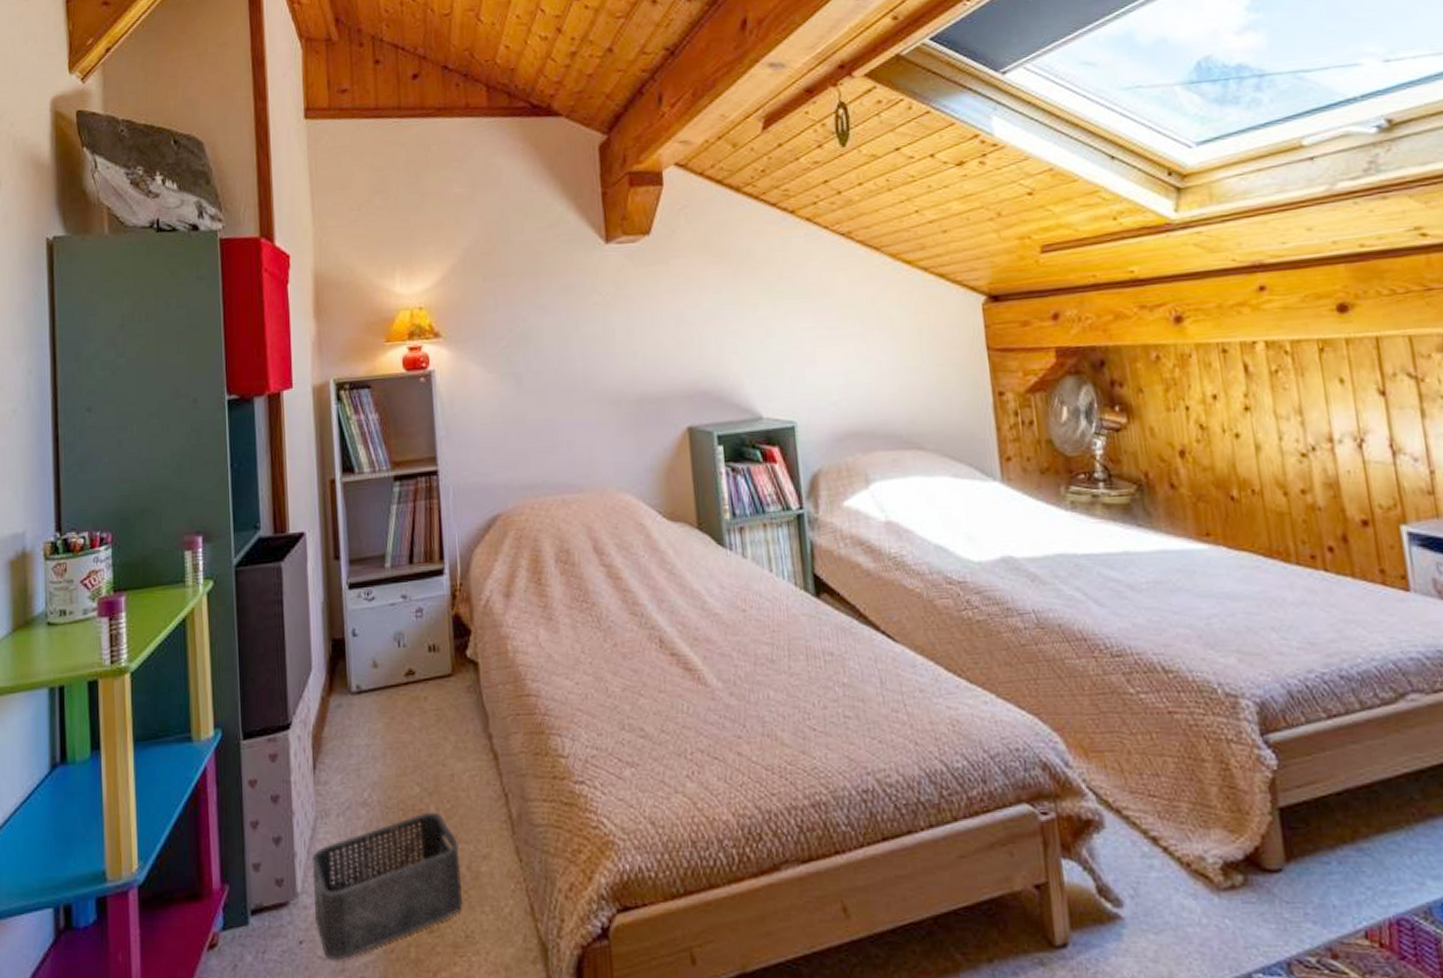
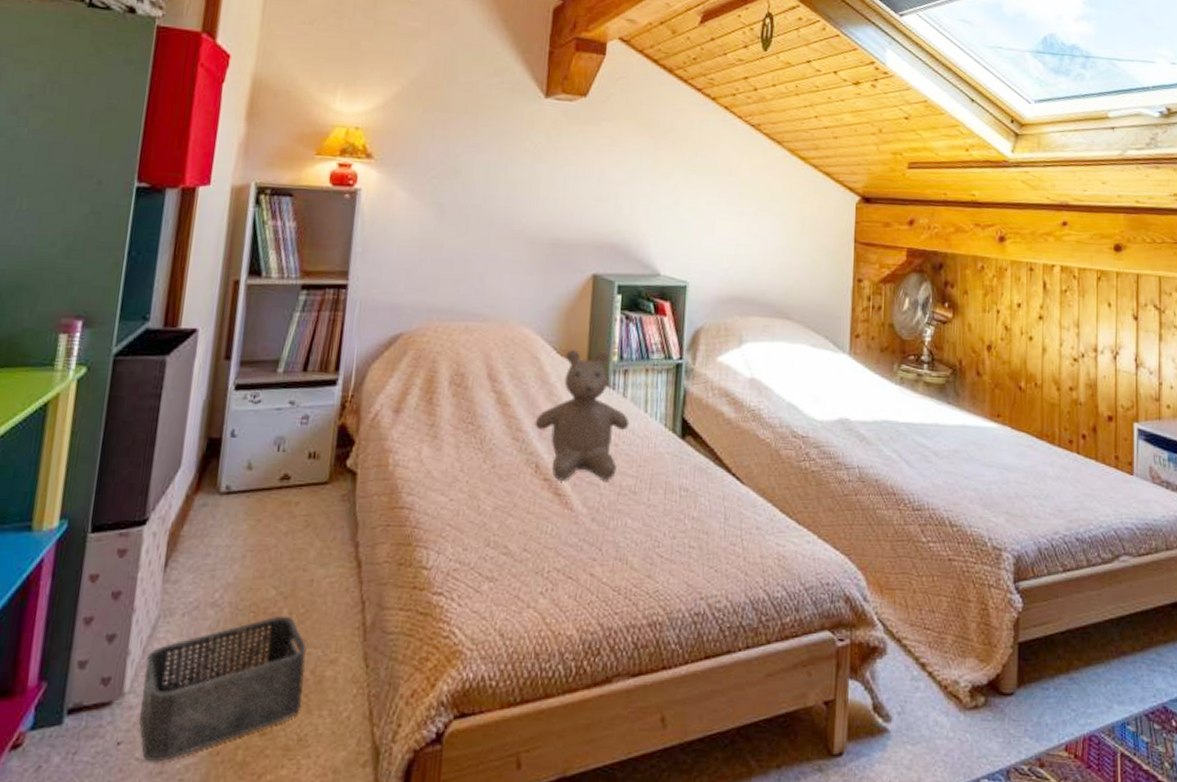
teddy bear: none [651,508,755,654] -> present [535,350,630,481]

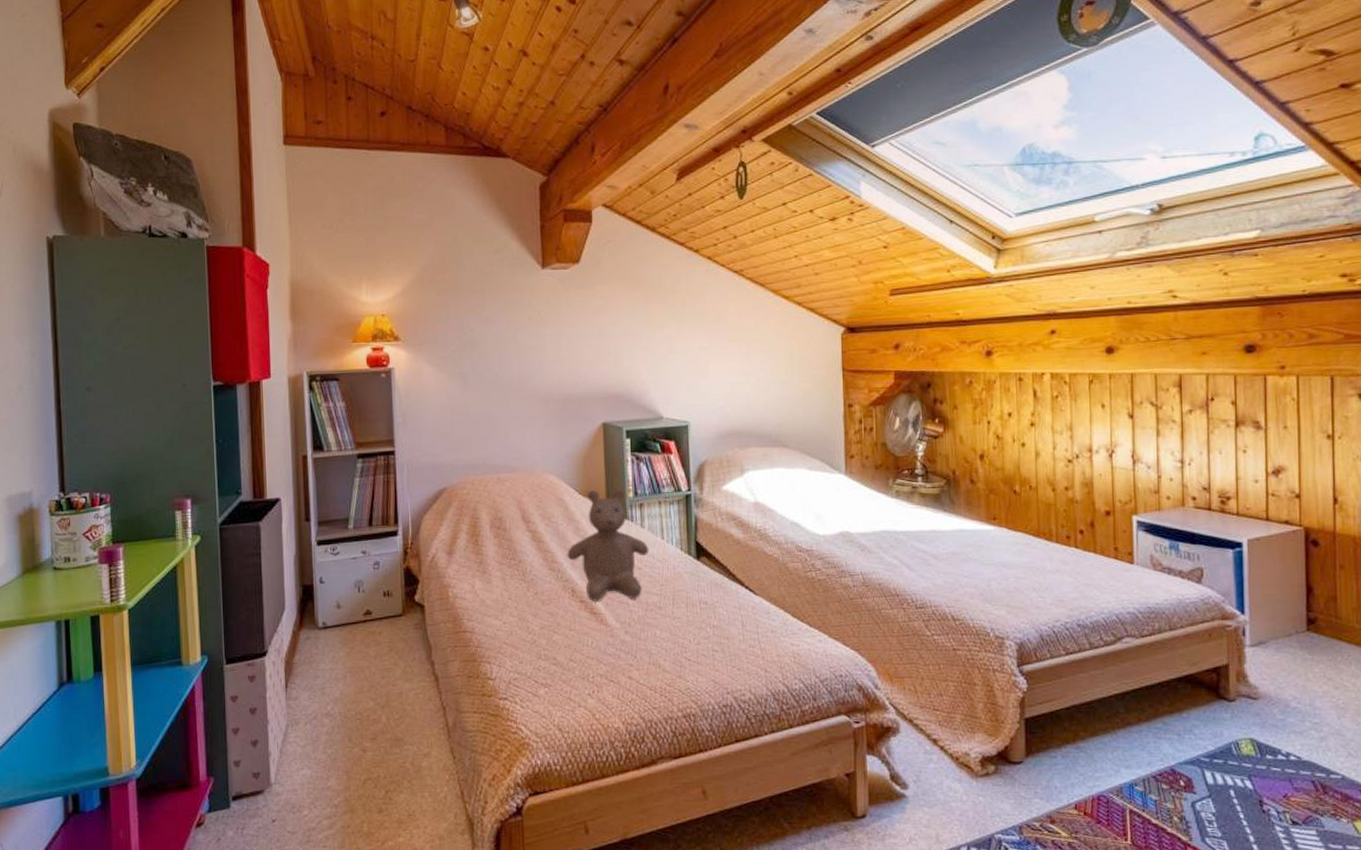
storage bin: present [139,616,307,763] -> none [283,721,407,834]

